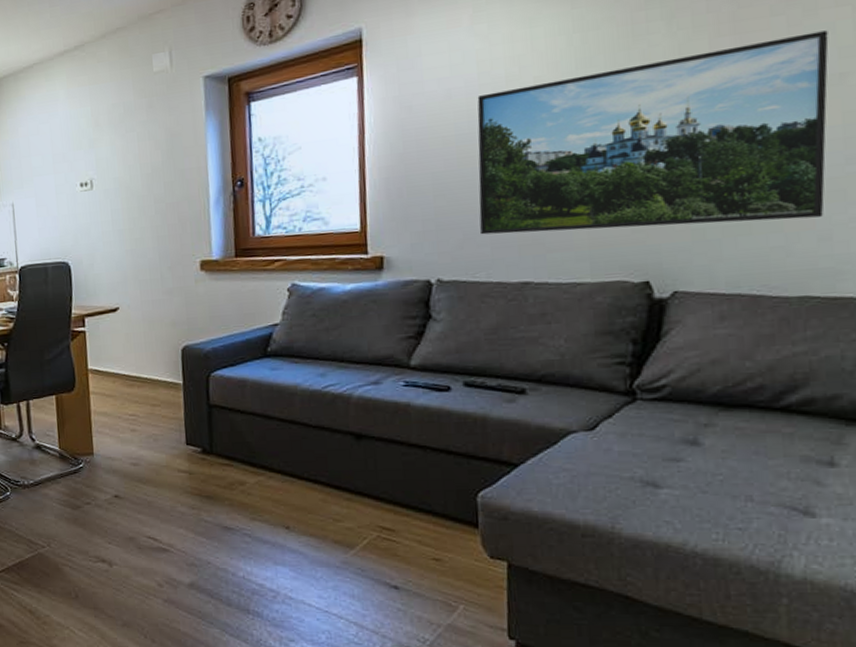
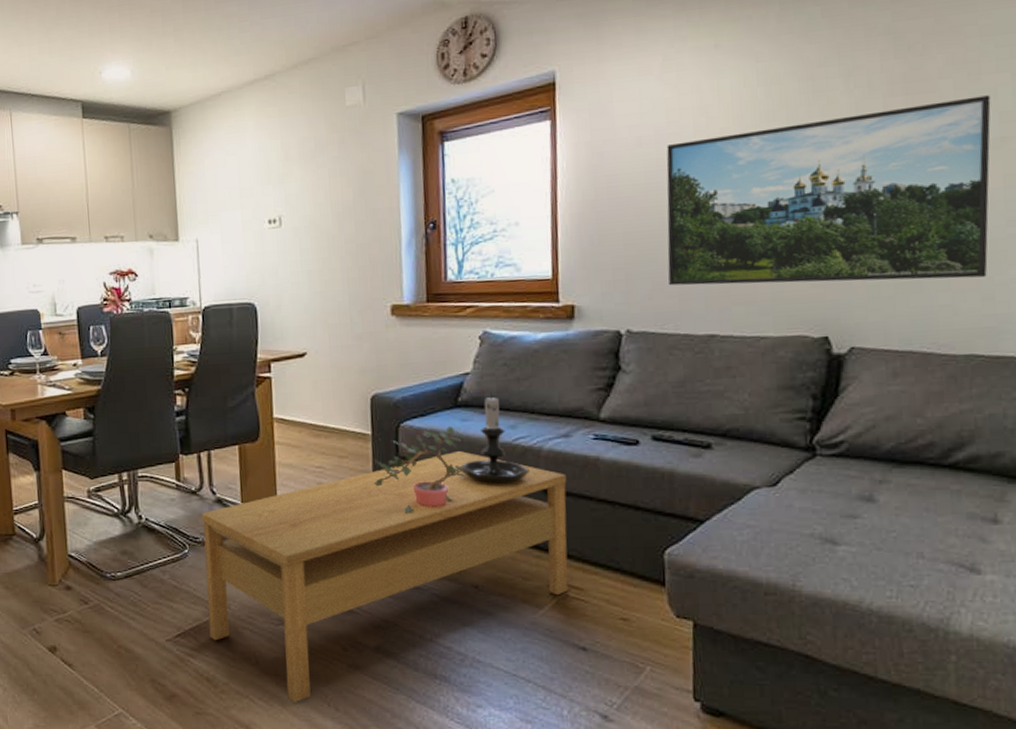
coffee table: none [21,399,380,634] -> present [201,451,568,702]
potted plant: none [185,375,278,458] -> present [373,426,468,514]
candle holder: none [270,342,339,430] -> present [460,392,529,484]

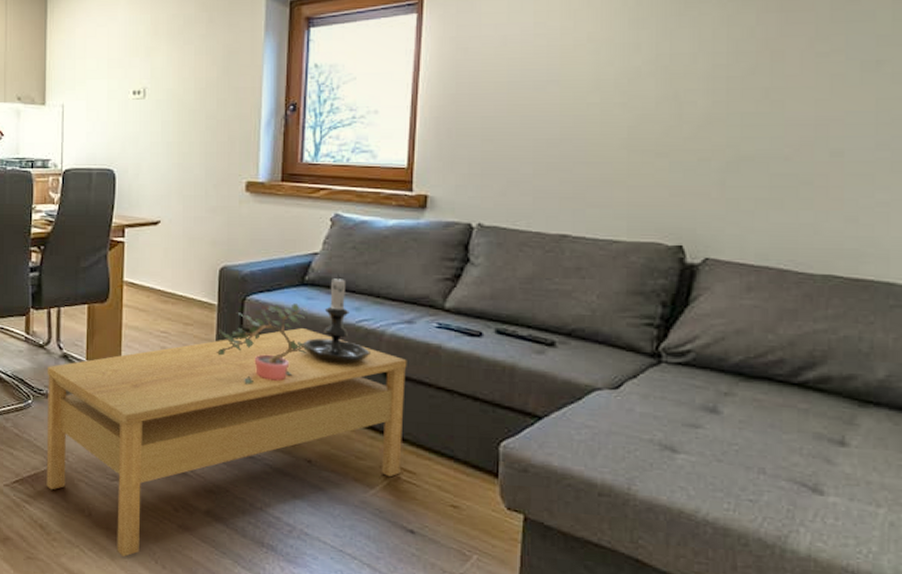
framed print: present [666,95,991,286] -> none [524,17,868,198]

